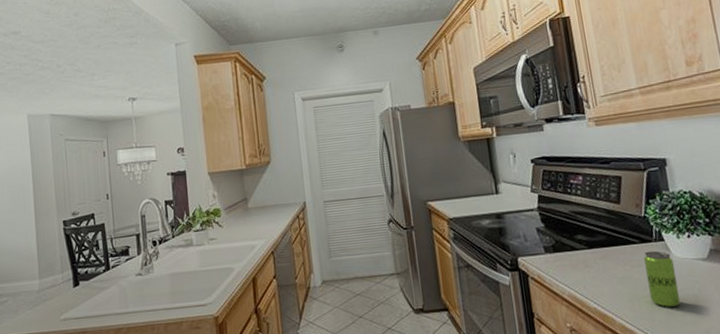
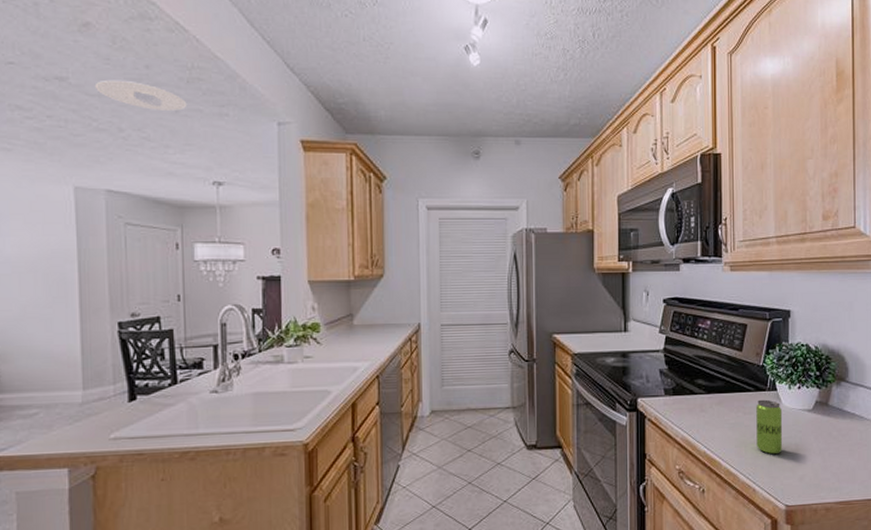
recessed light: none [39,27,106,48] -> present [94,79,187,111]

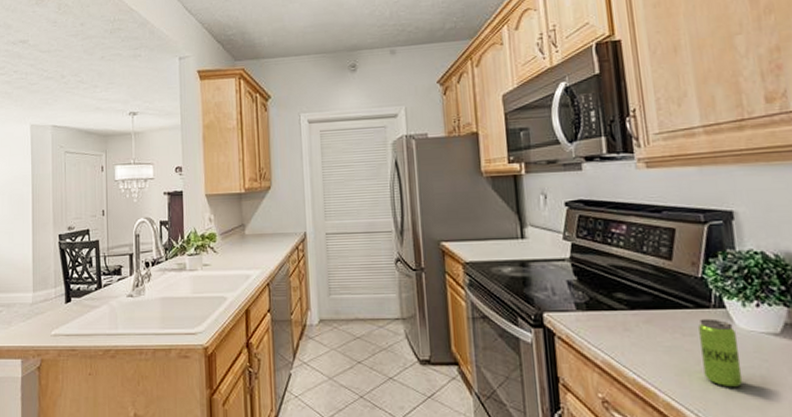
recessed light: present [94,79,187,111] -> none [46,37,111,59]

